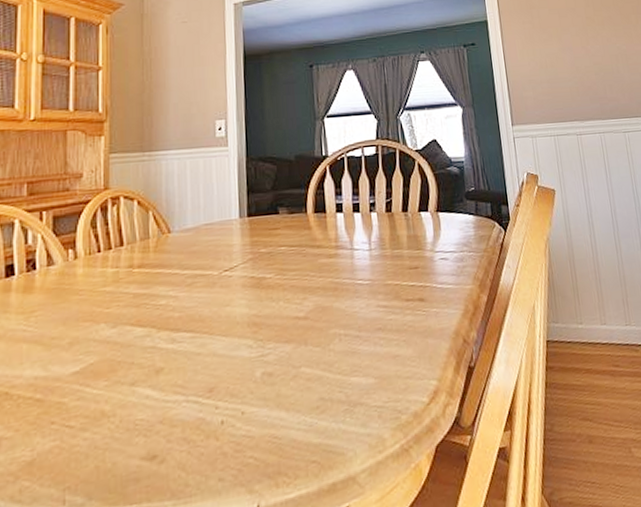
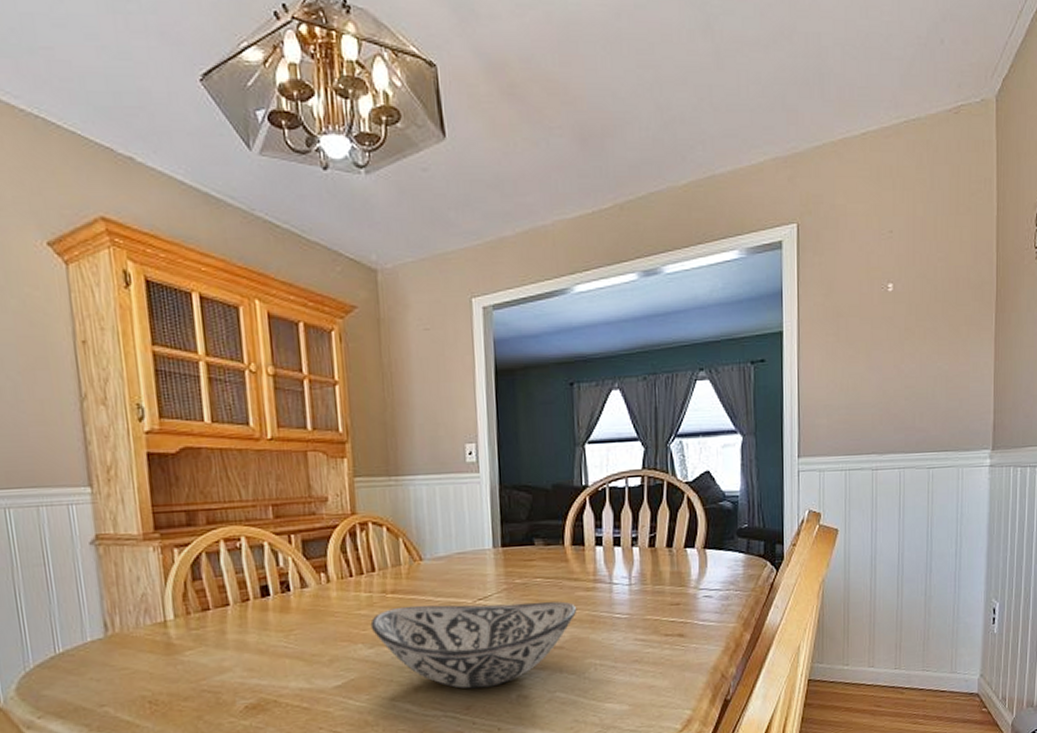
decorative bowl: none [115,269,321,368] -> present [370,601,577,689]

